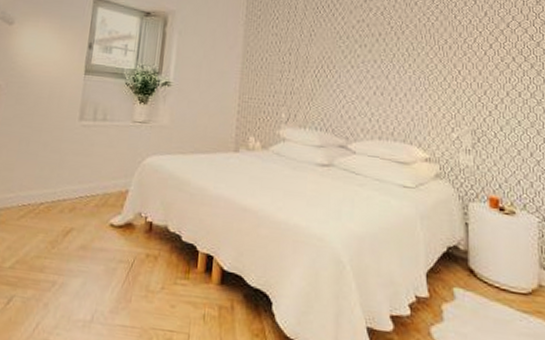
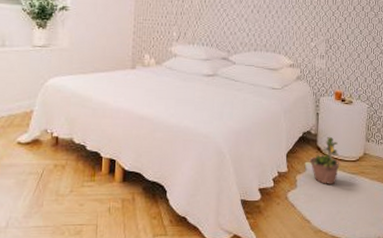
potted plant: none [458,251,504,324] -> present [309,134,340,184]

